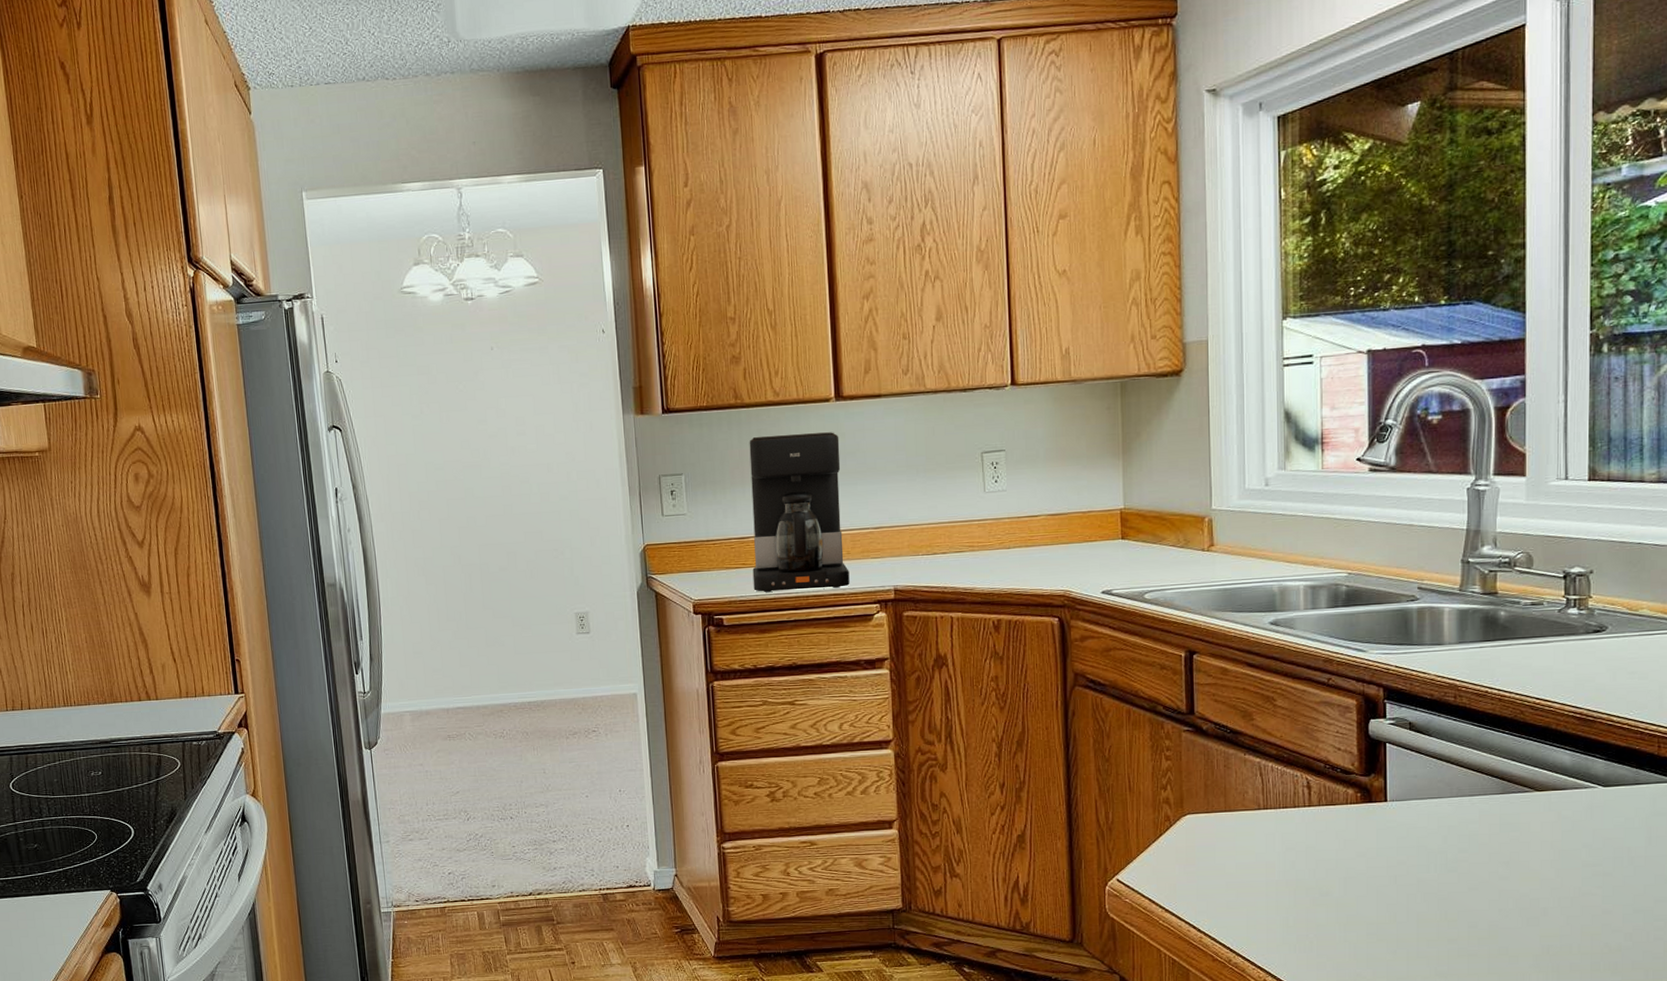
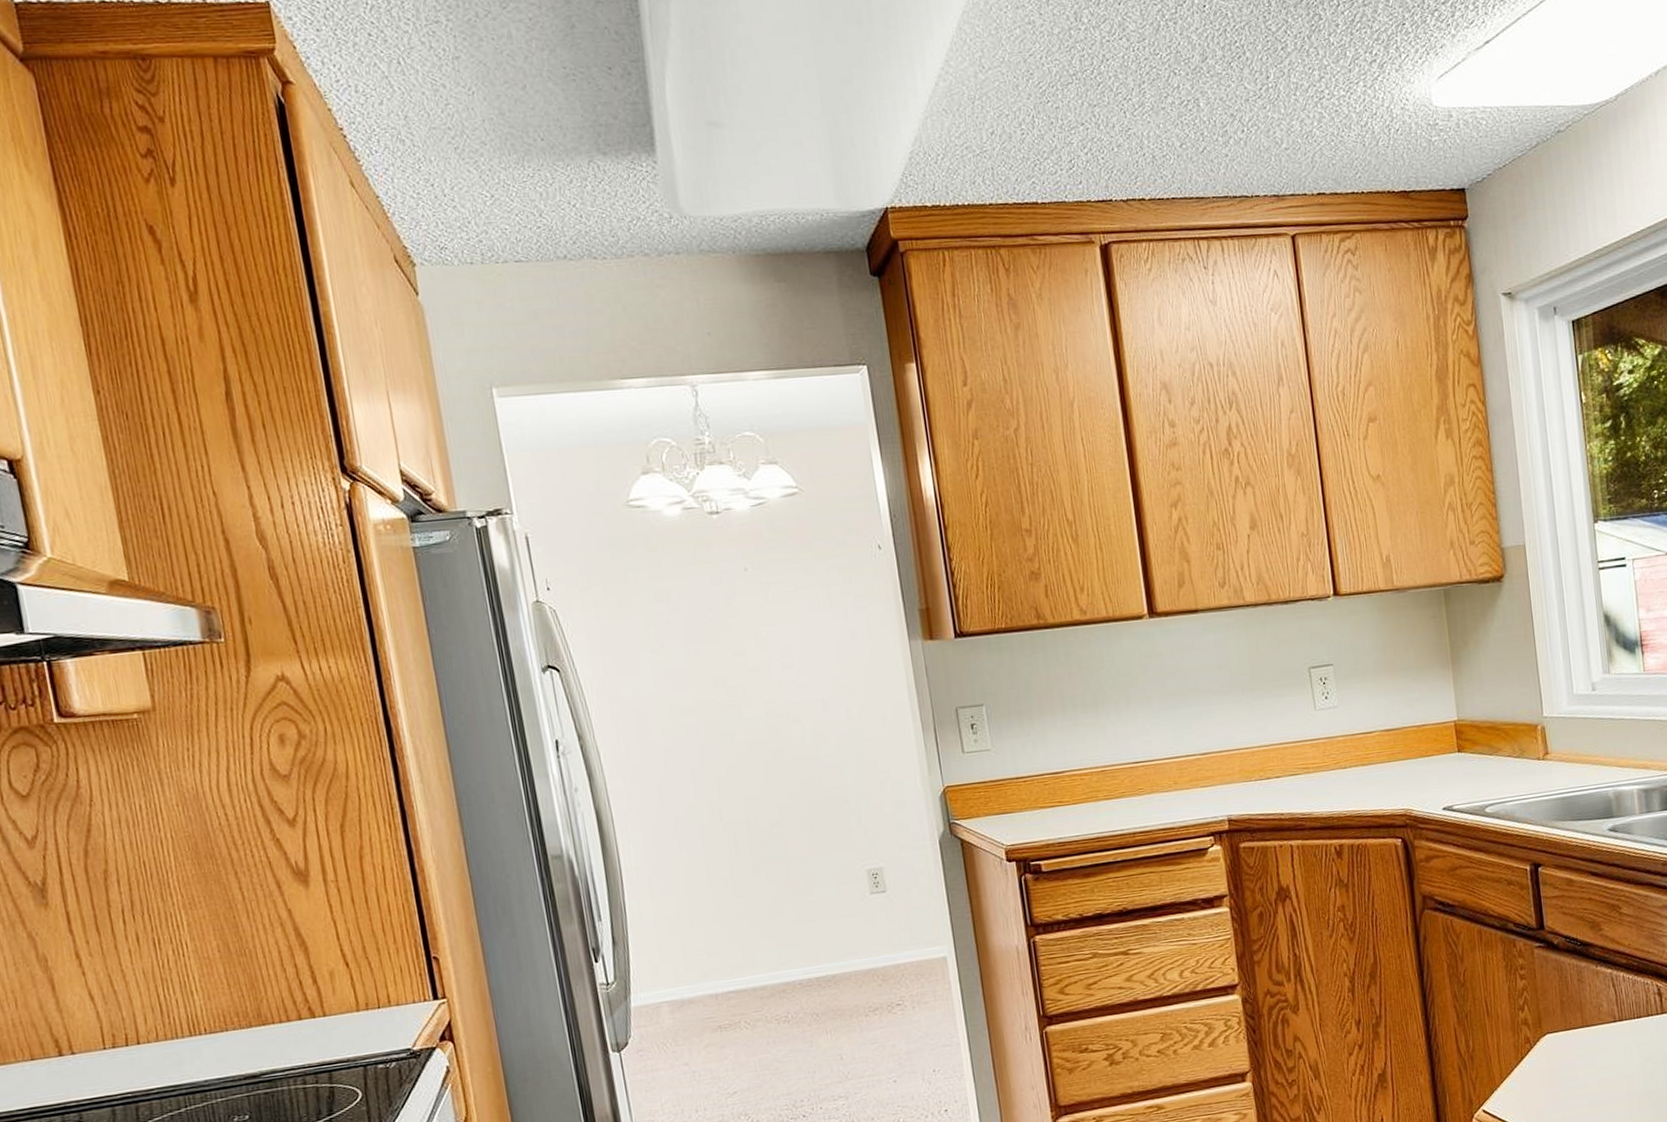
coffee maker: present [749,432,850,592] -> none [1056,652,1180,832]

